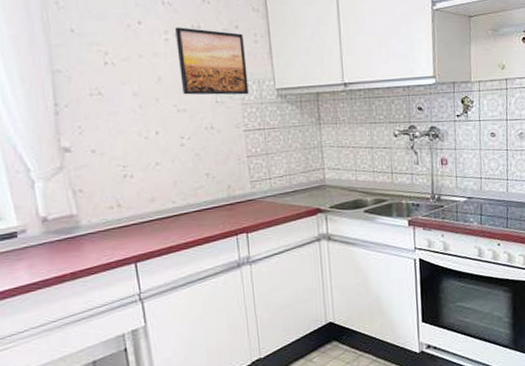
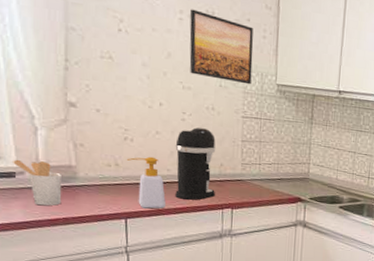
utensil holder: none [12,215,67,264] -> present [11,159,62,206]
soap bottle: none [129,190,175,249] -> present [127,156,166,209]
coffee maker: none [177,150,227,232] -> present [175,127,216,200]

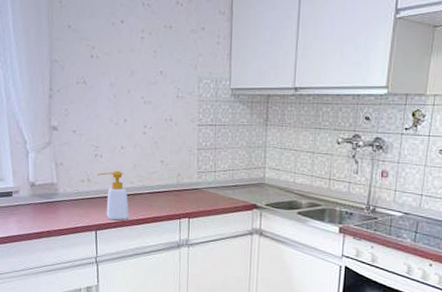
utensil holder: present [11,159,62,206] -> none [10,180,46,221]
coffee maker: present [175,127,216,200] -> none [137,139,174,211]
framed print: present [189,9,254,85] -> none [150,27,208,92]

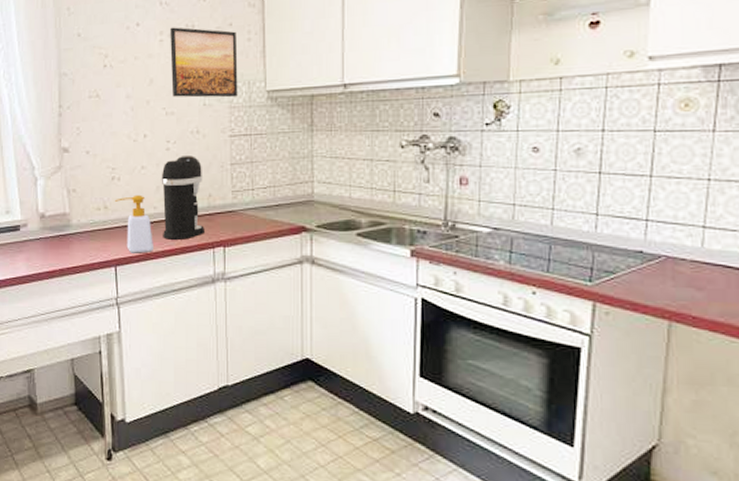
coffee maker: none [137,139,174,211] -> present [161,156,204,240]
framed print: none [150,27,208,92] -> present [170,27,238,98]

